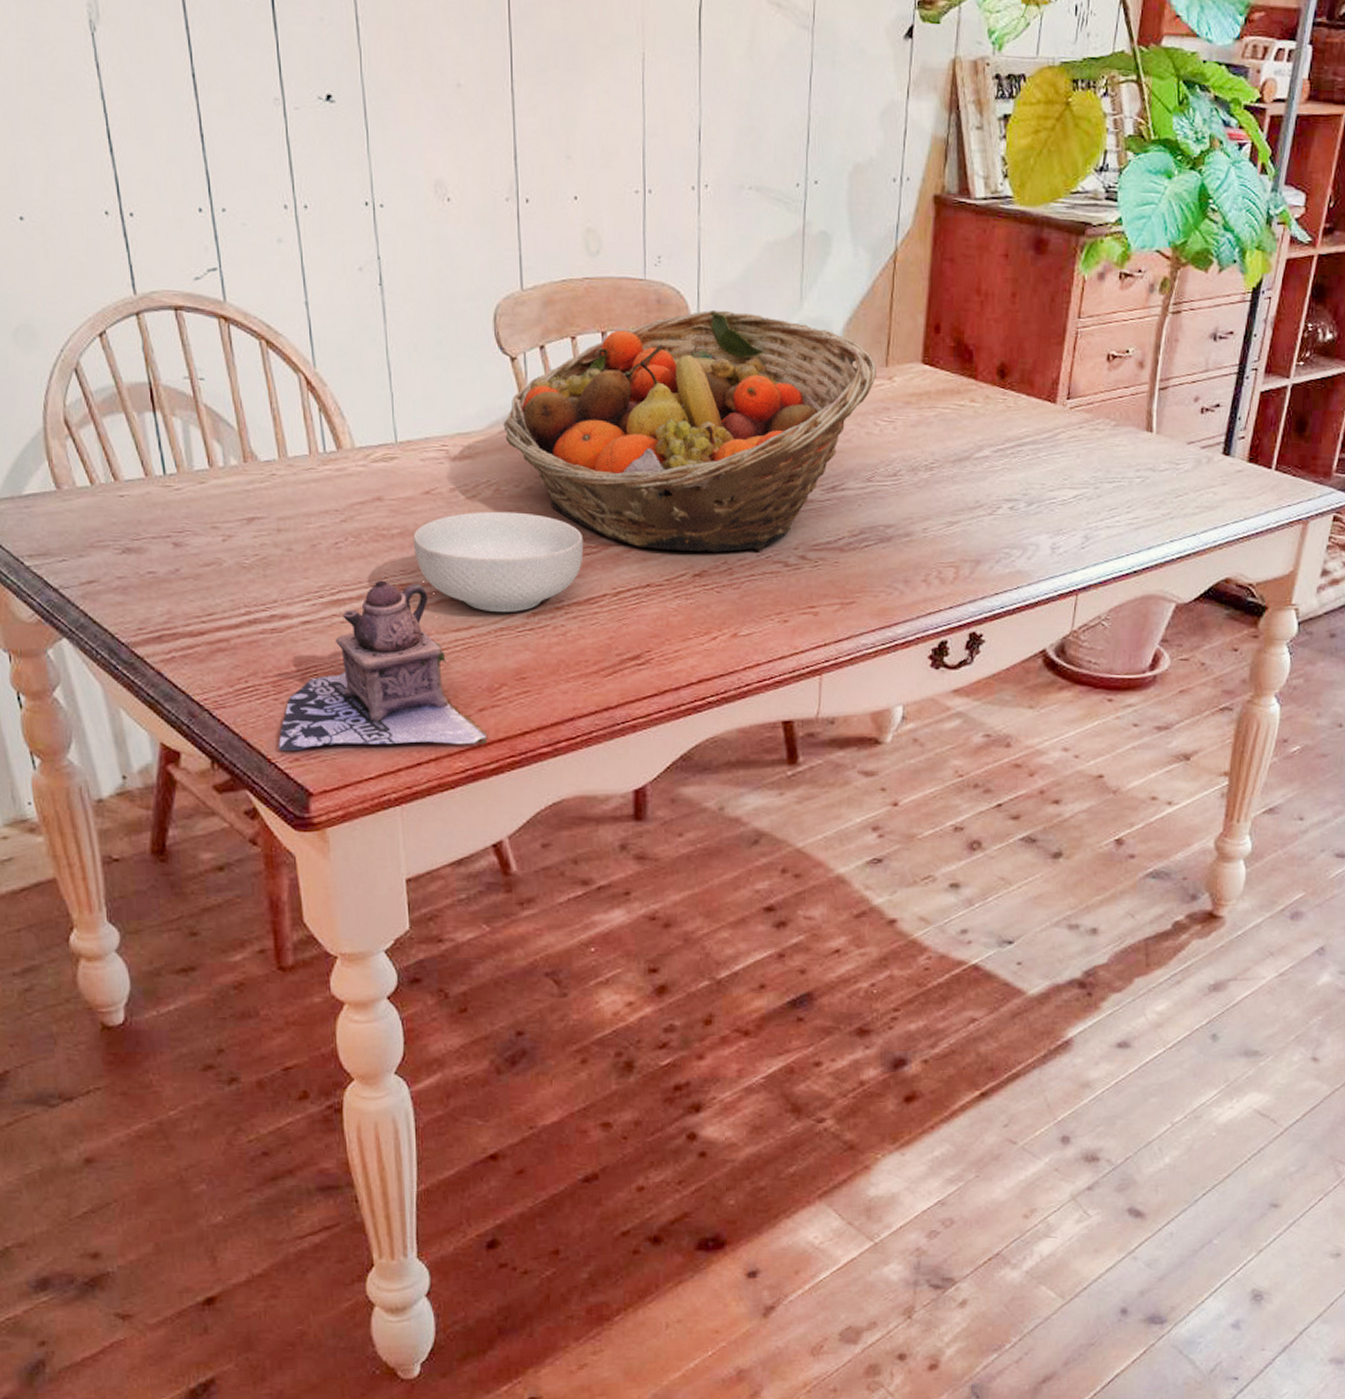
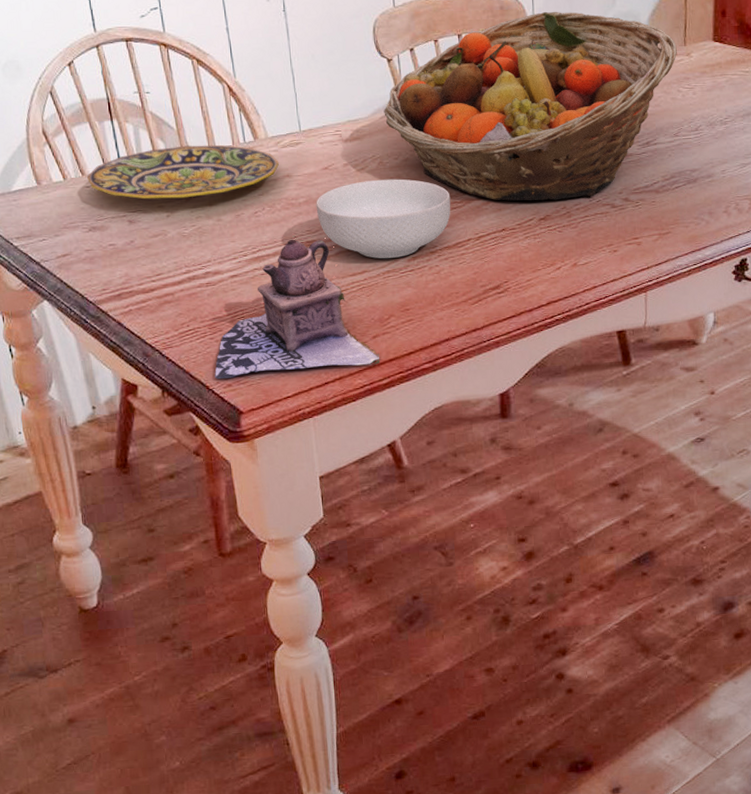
plate: none [121,451,368,519] -> present [87,144,279,200]

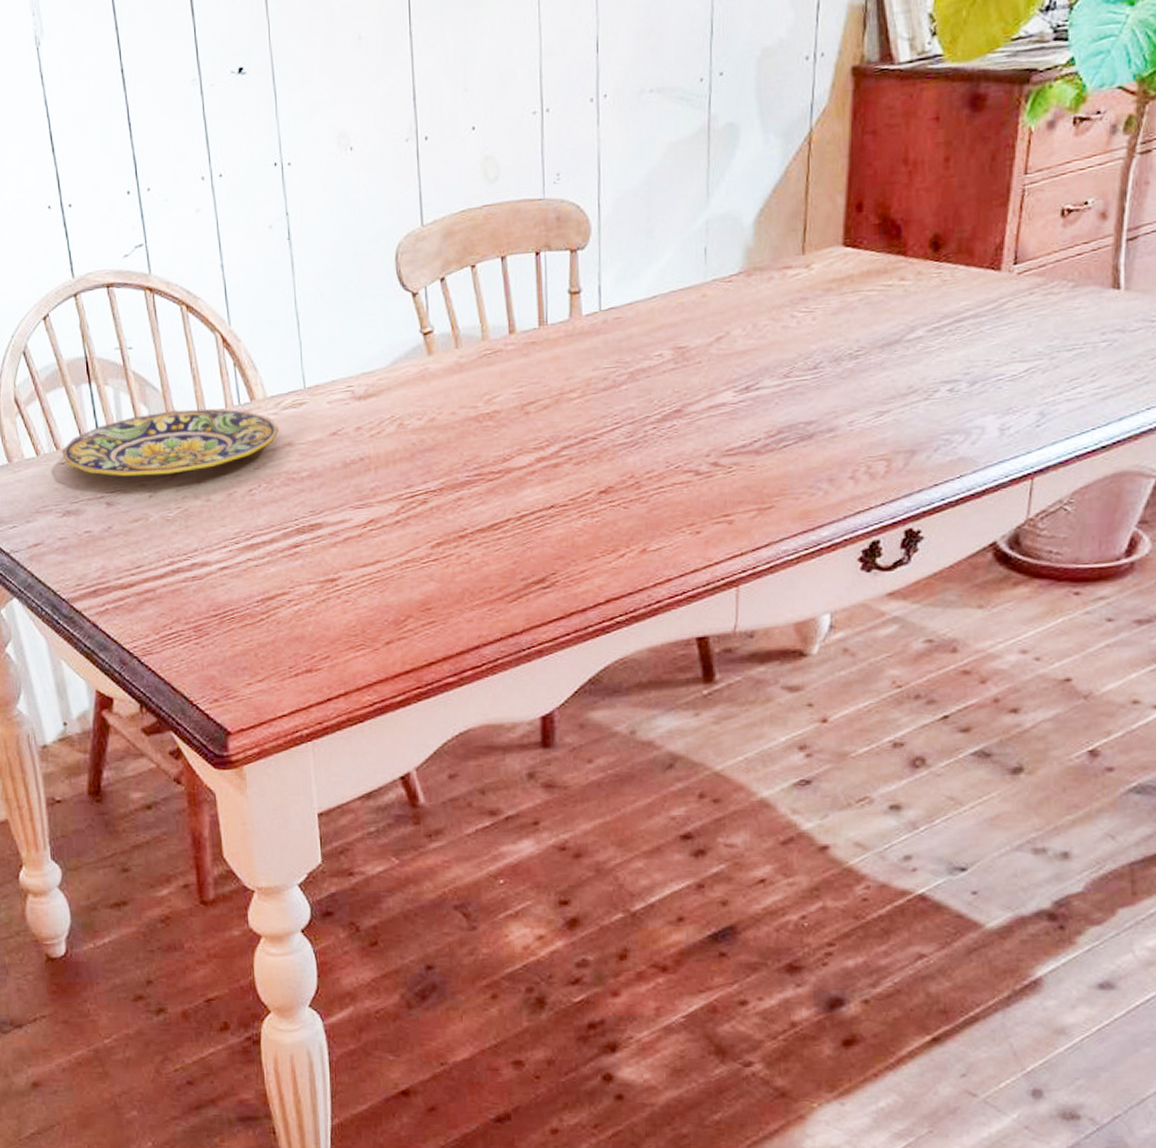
teapot: present [215,239,380,380] -> none [199,522,394,693]
cereal bowl: present [316,179,451,259] -> none [321,444,487,546]
fruit basket: present [384,11,677,201] -> none [406,218,792,469]

